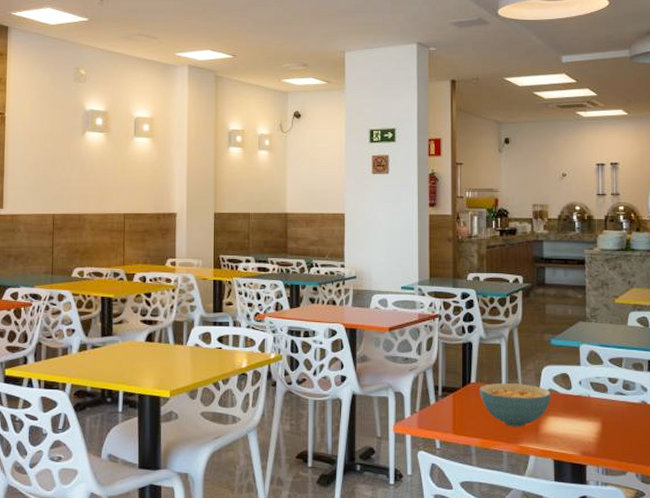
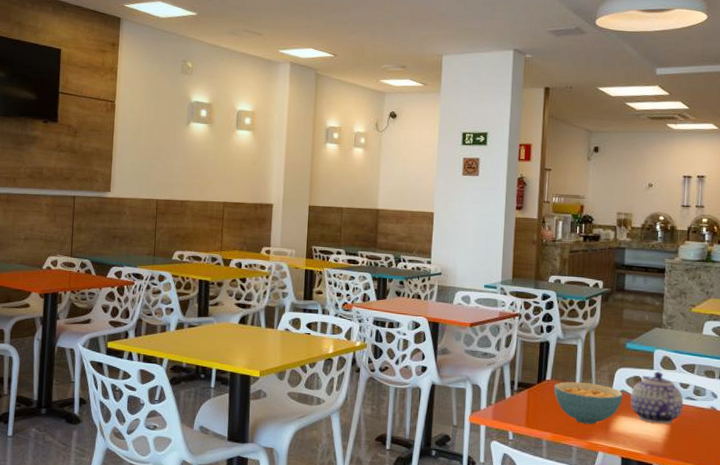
teapot: none [559,367,614,422] -> present [630,371,684,424]

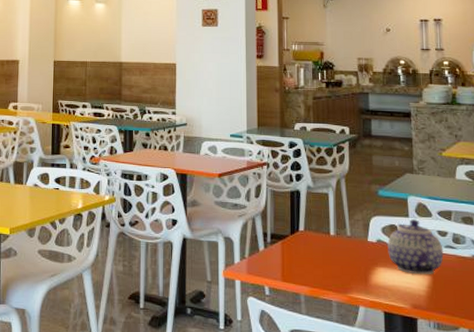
cereal bowl: present [554,381,623,425] -> none [308,231,380,277]

